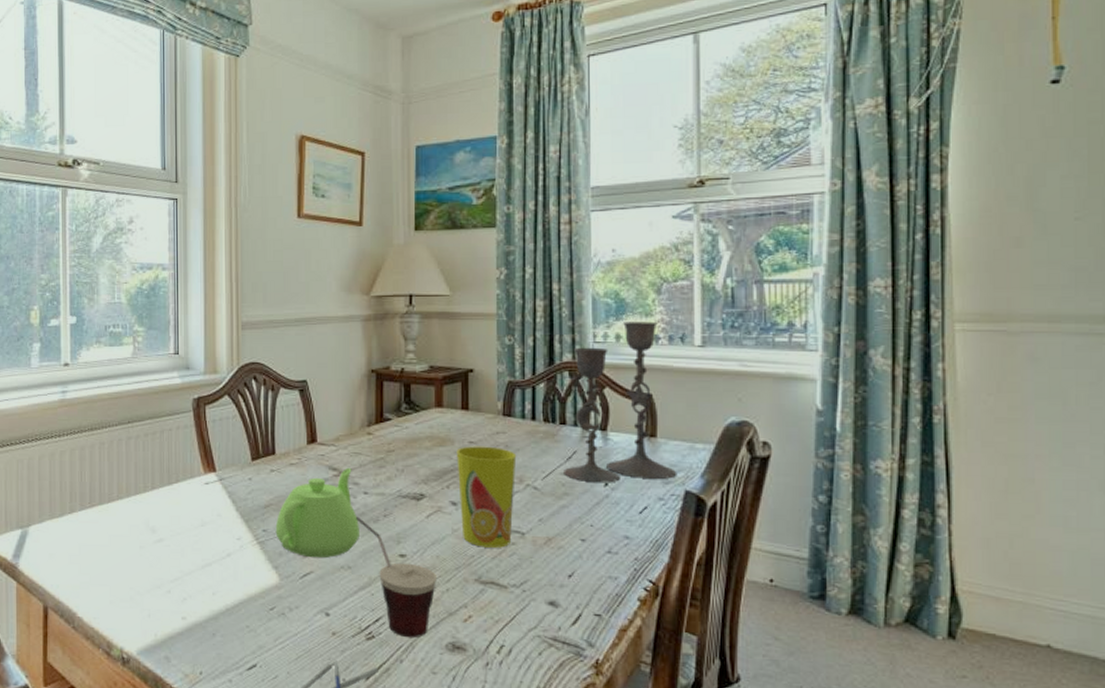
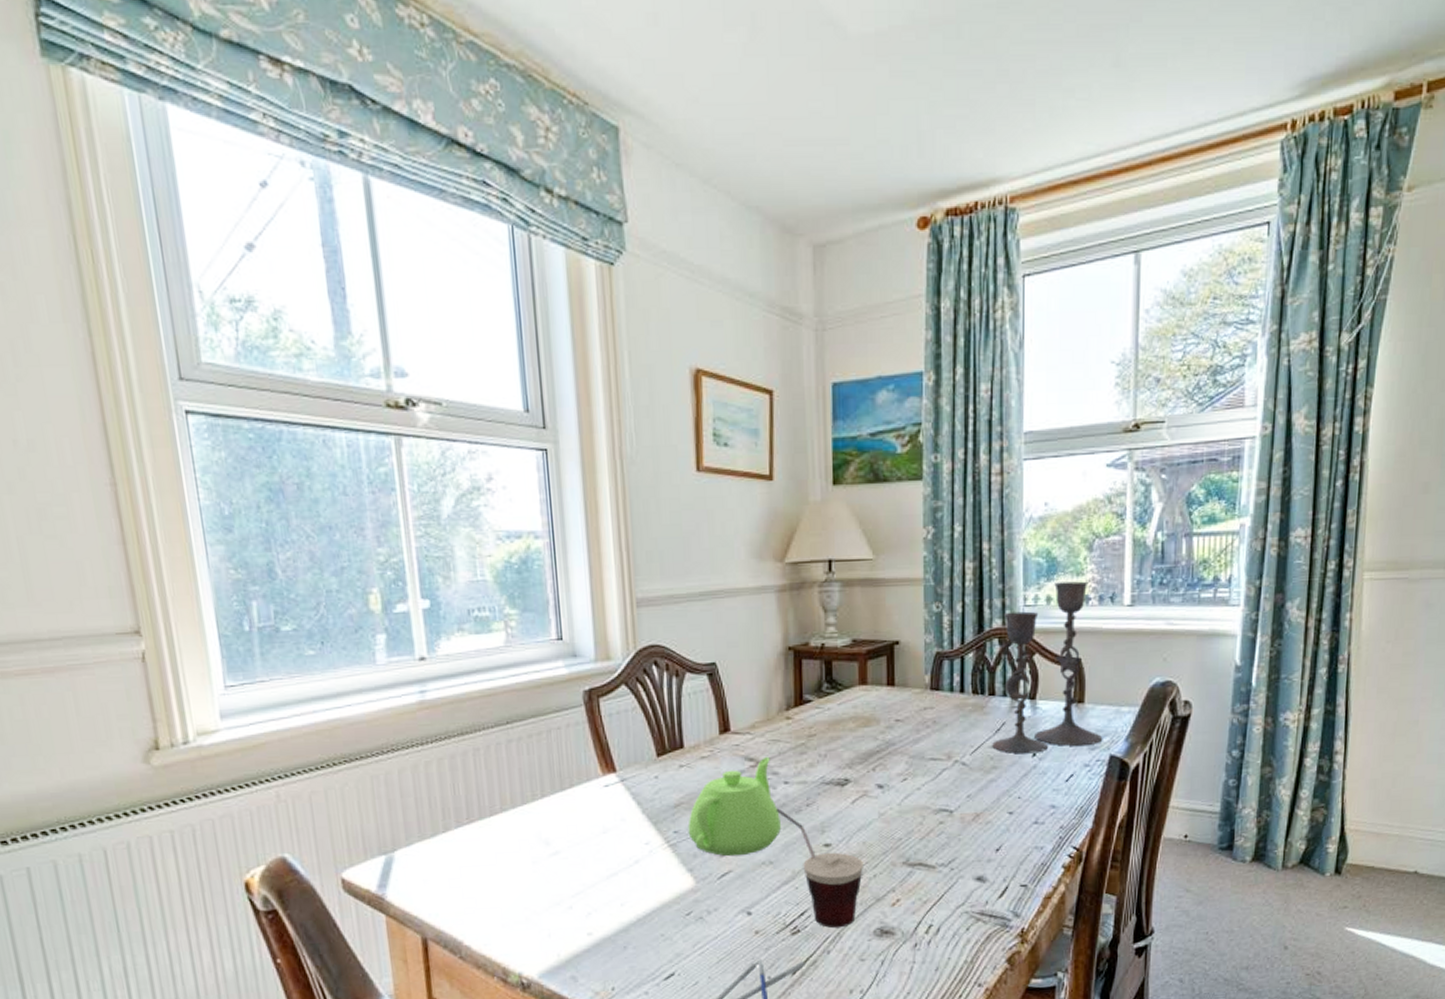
cup: present [456,446,517,548] -> none [882,723,945,829]

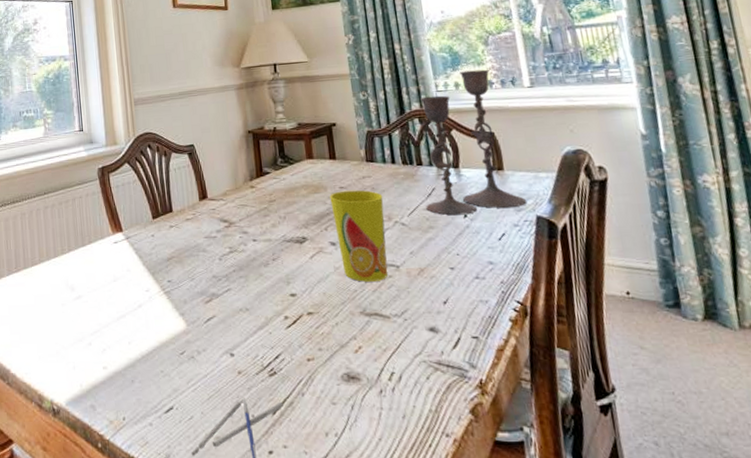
teapot: present [687,756,781,857] -> none [178,218,253,303]
cup: present [775,808,863,929] -> none [248,262,326,372]
cup: none [882,723,945,829] -> present [330,190,388,282]

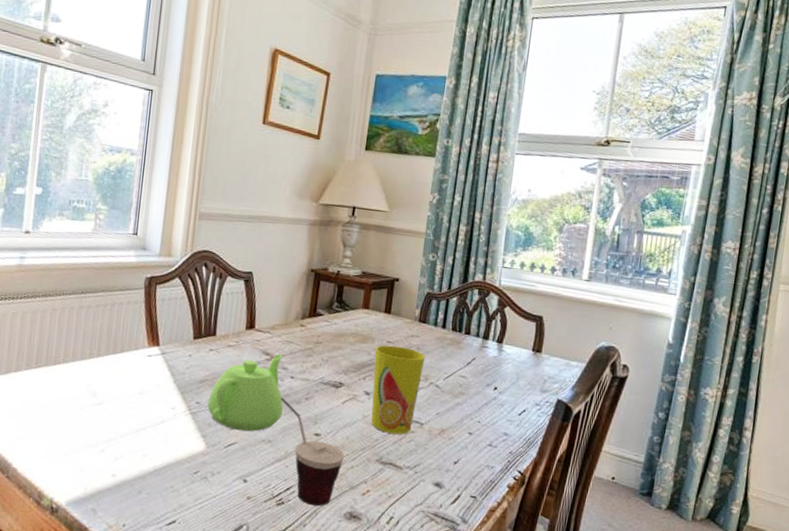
teapot: none [178,218,253,303] -> present [207,353,283,432]
cup: none [248,262,326,372] -> present [280,397,344,507]
candlestick: present [420,69,527,216] -> none [462,252,556,389]

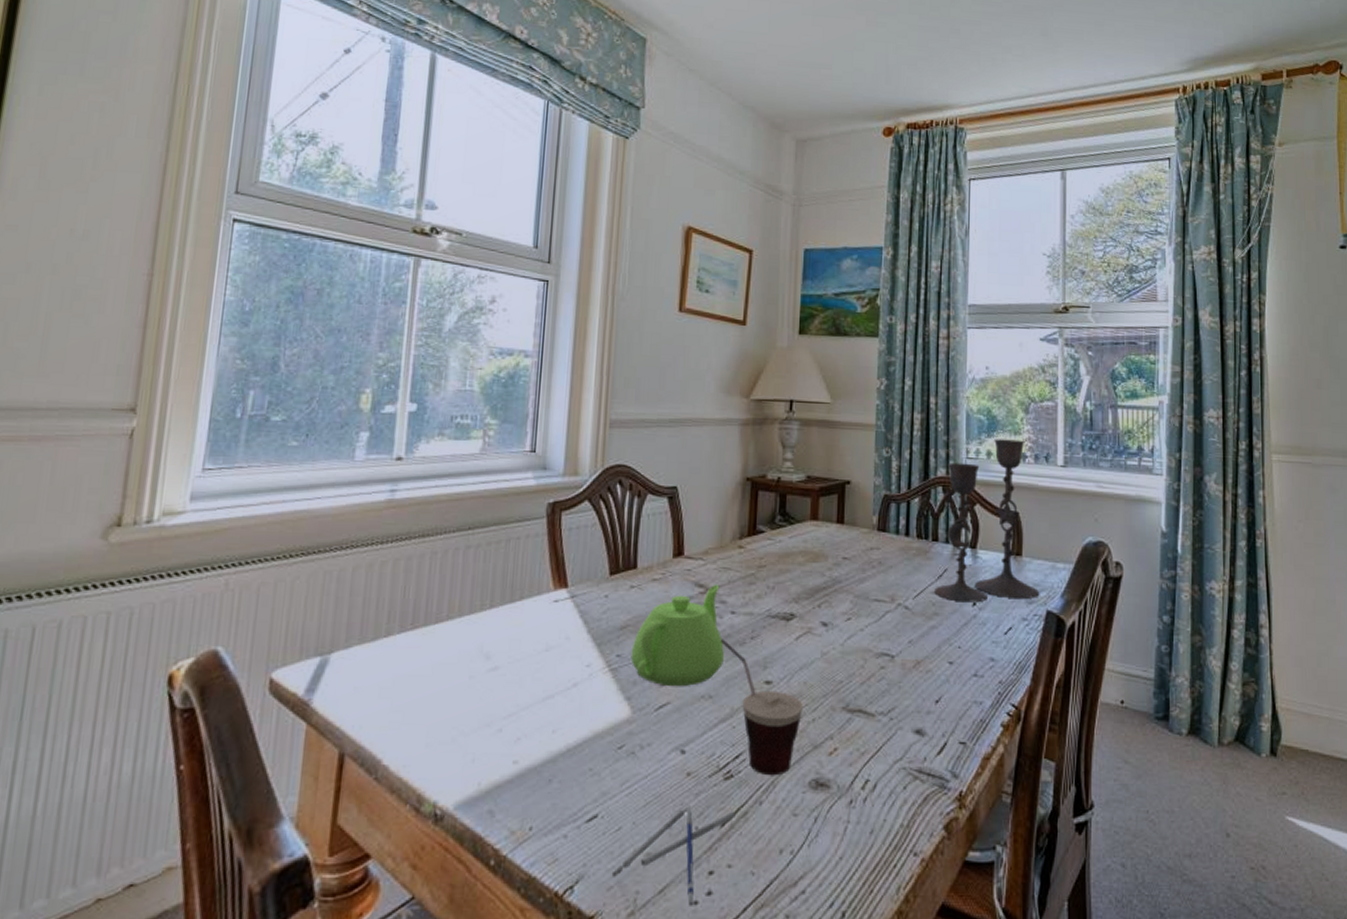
cup: present [371,345,426,435] -> none [829,562,890,672]
candlestick: none [462,252,556,389] -> present [934,439,1040,603]

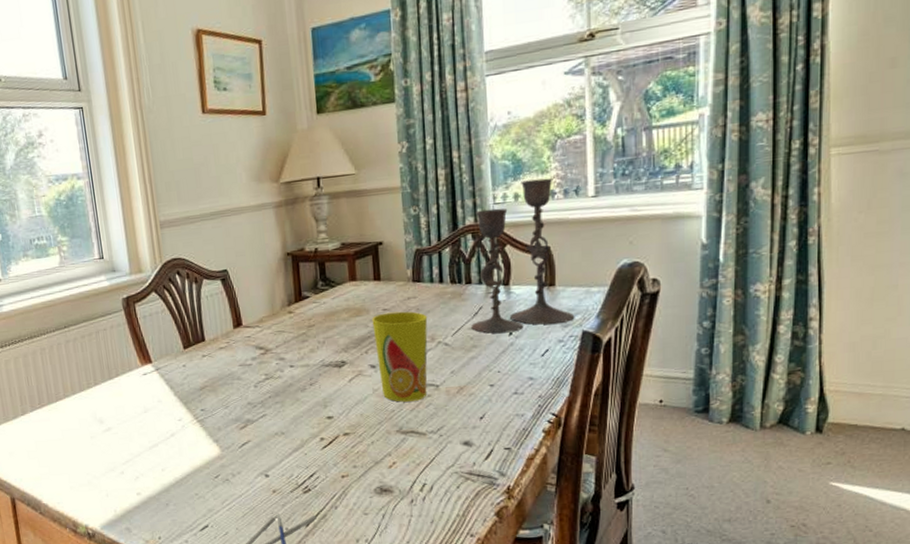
teapot: present [630,584,724,687] -> none [212,345,289,429]
cup: present [720,639,803,776] -> none [284,388,362,488]
cup: none [829,562,890,672] -> present [372,311,428,402]

